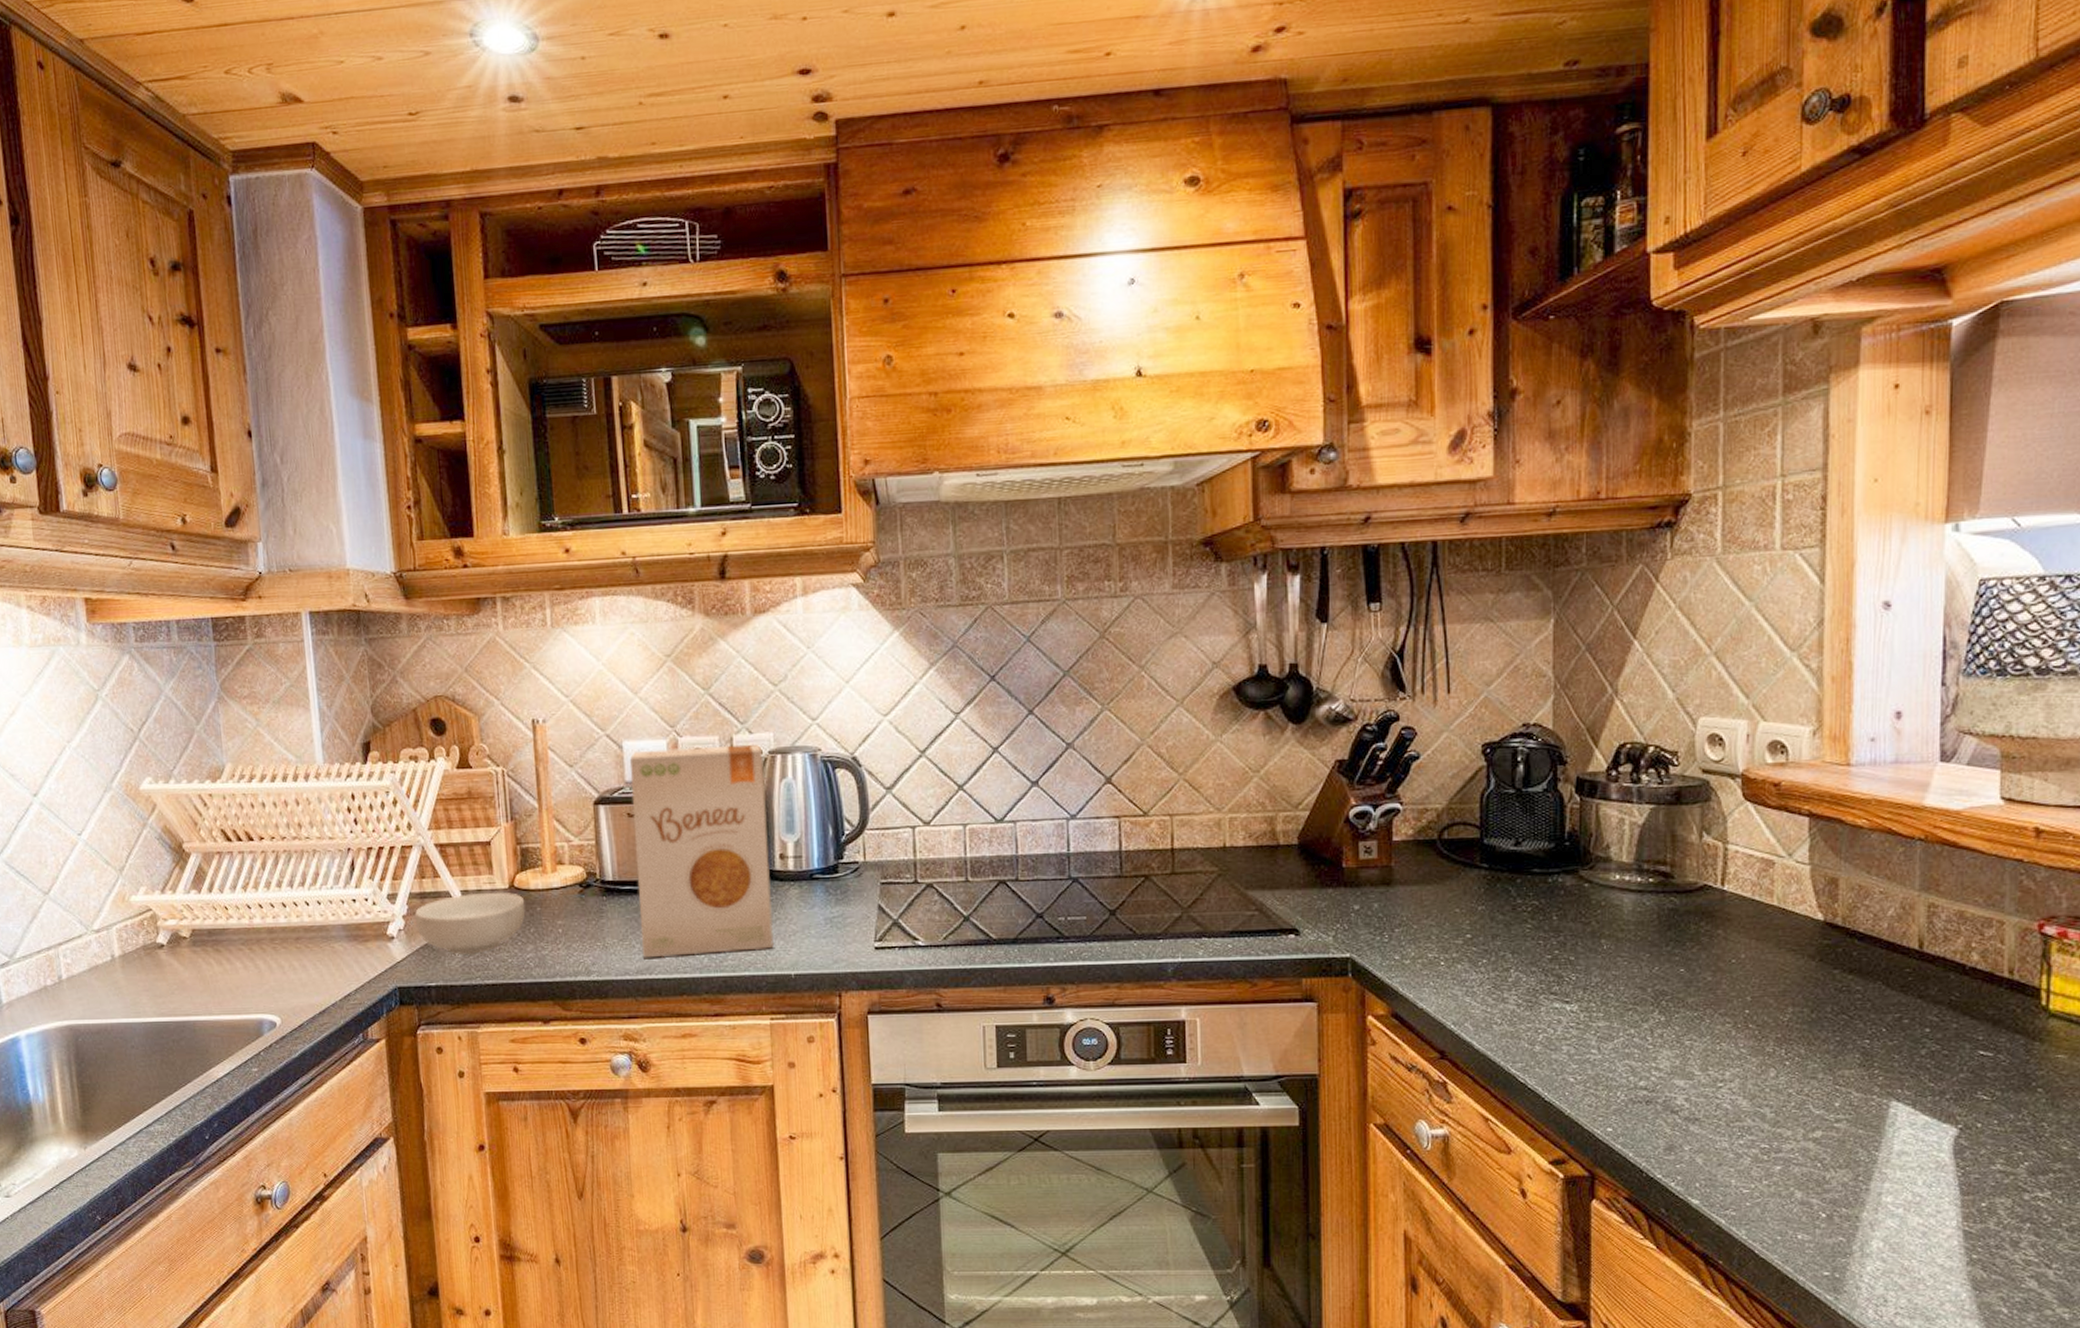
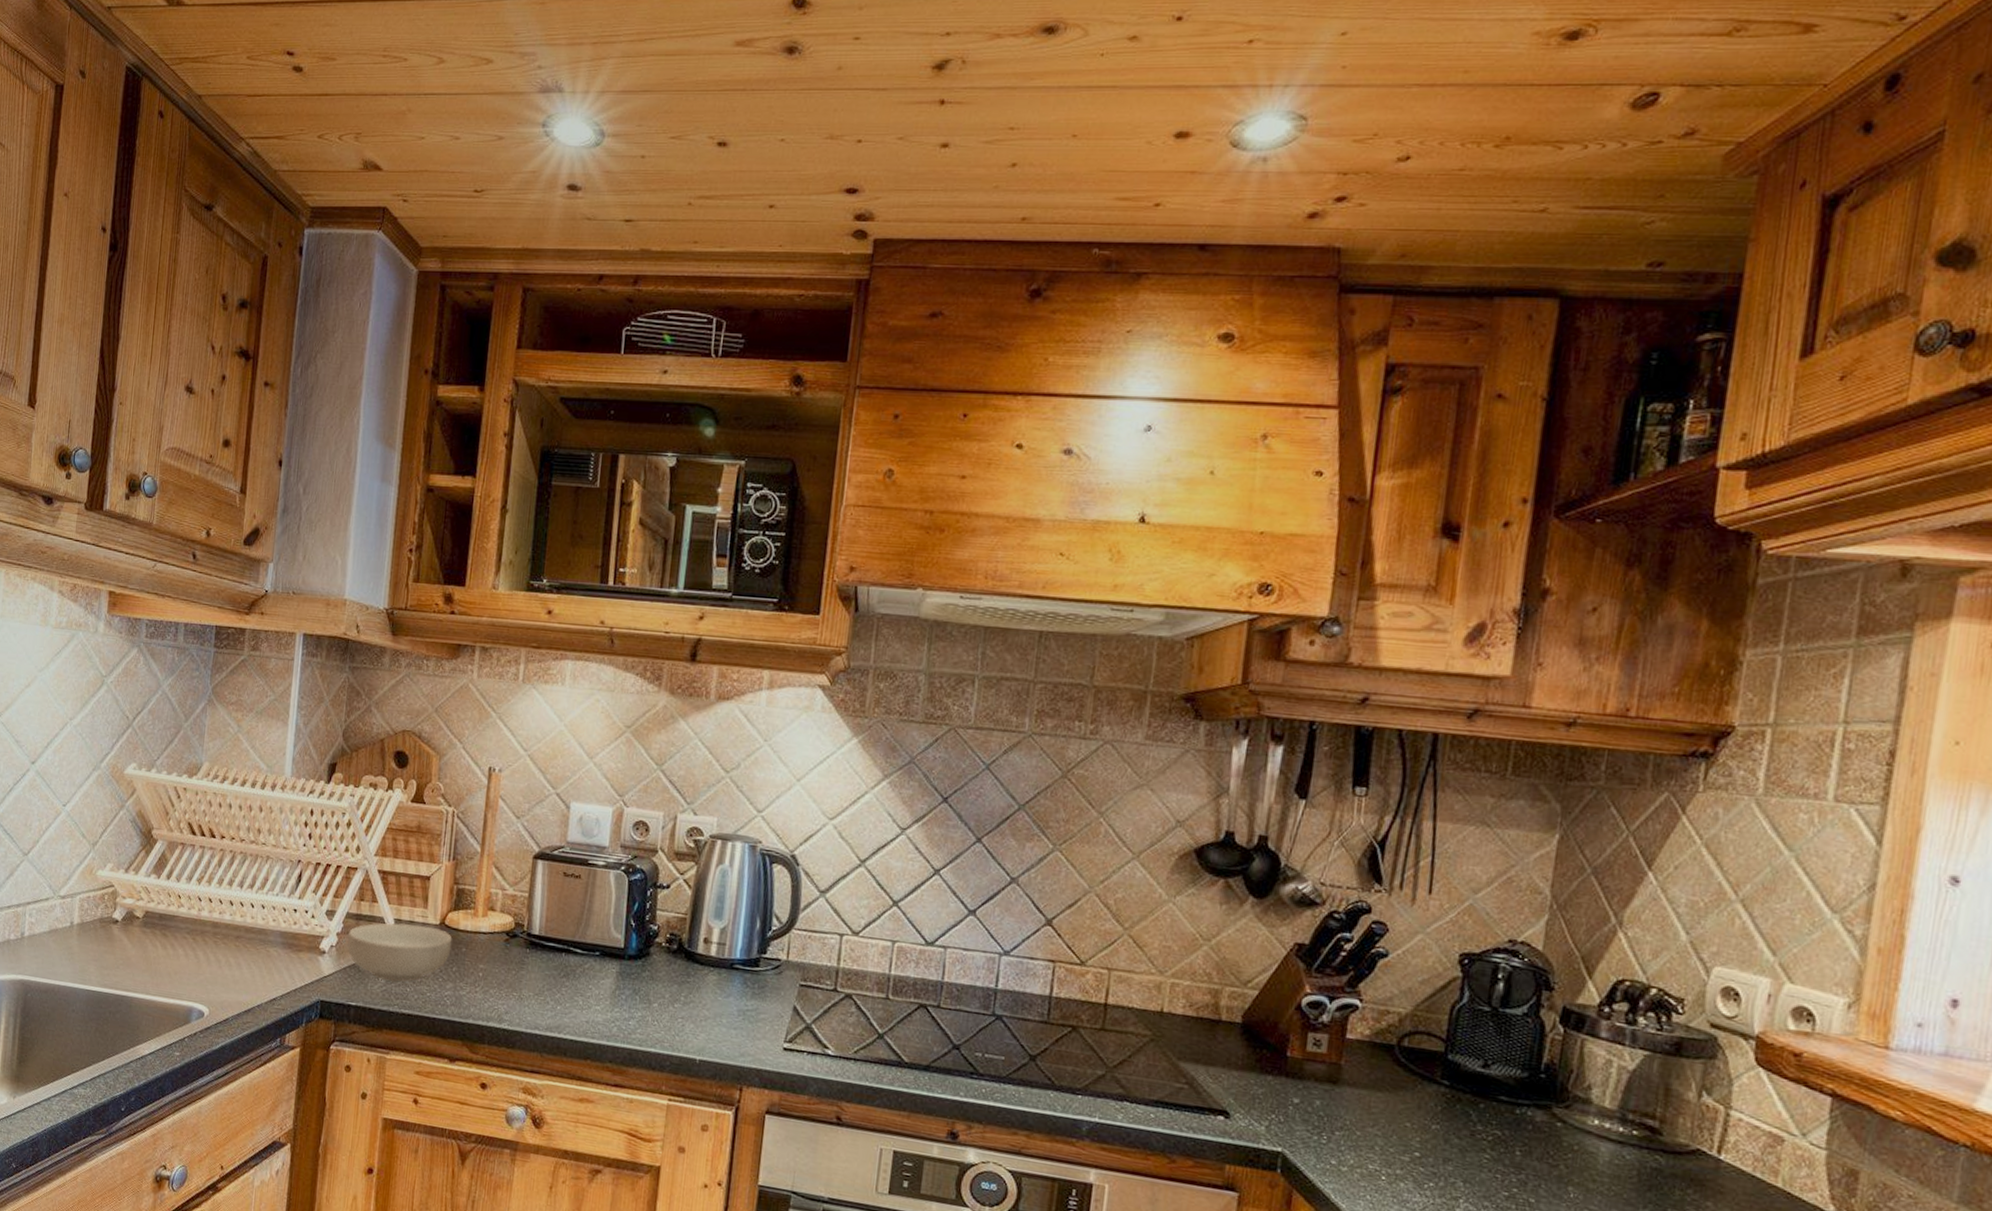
food box: present [629,744,774,958] -> none [554,813,704,1030]

